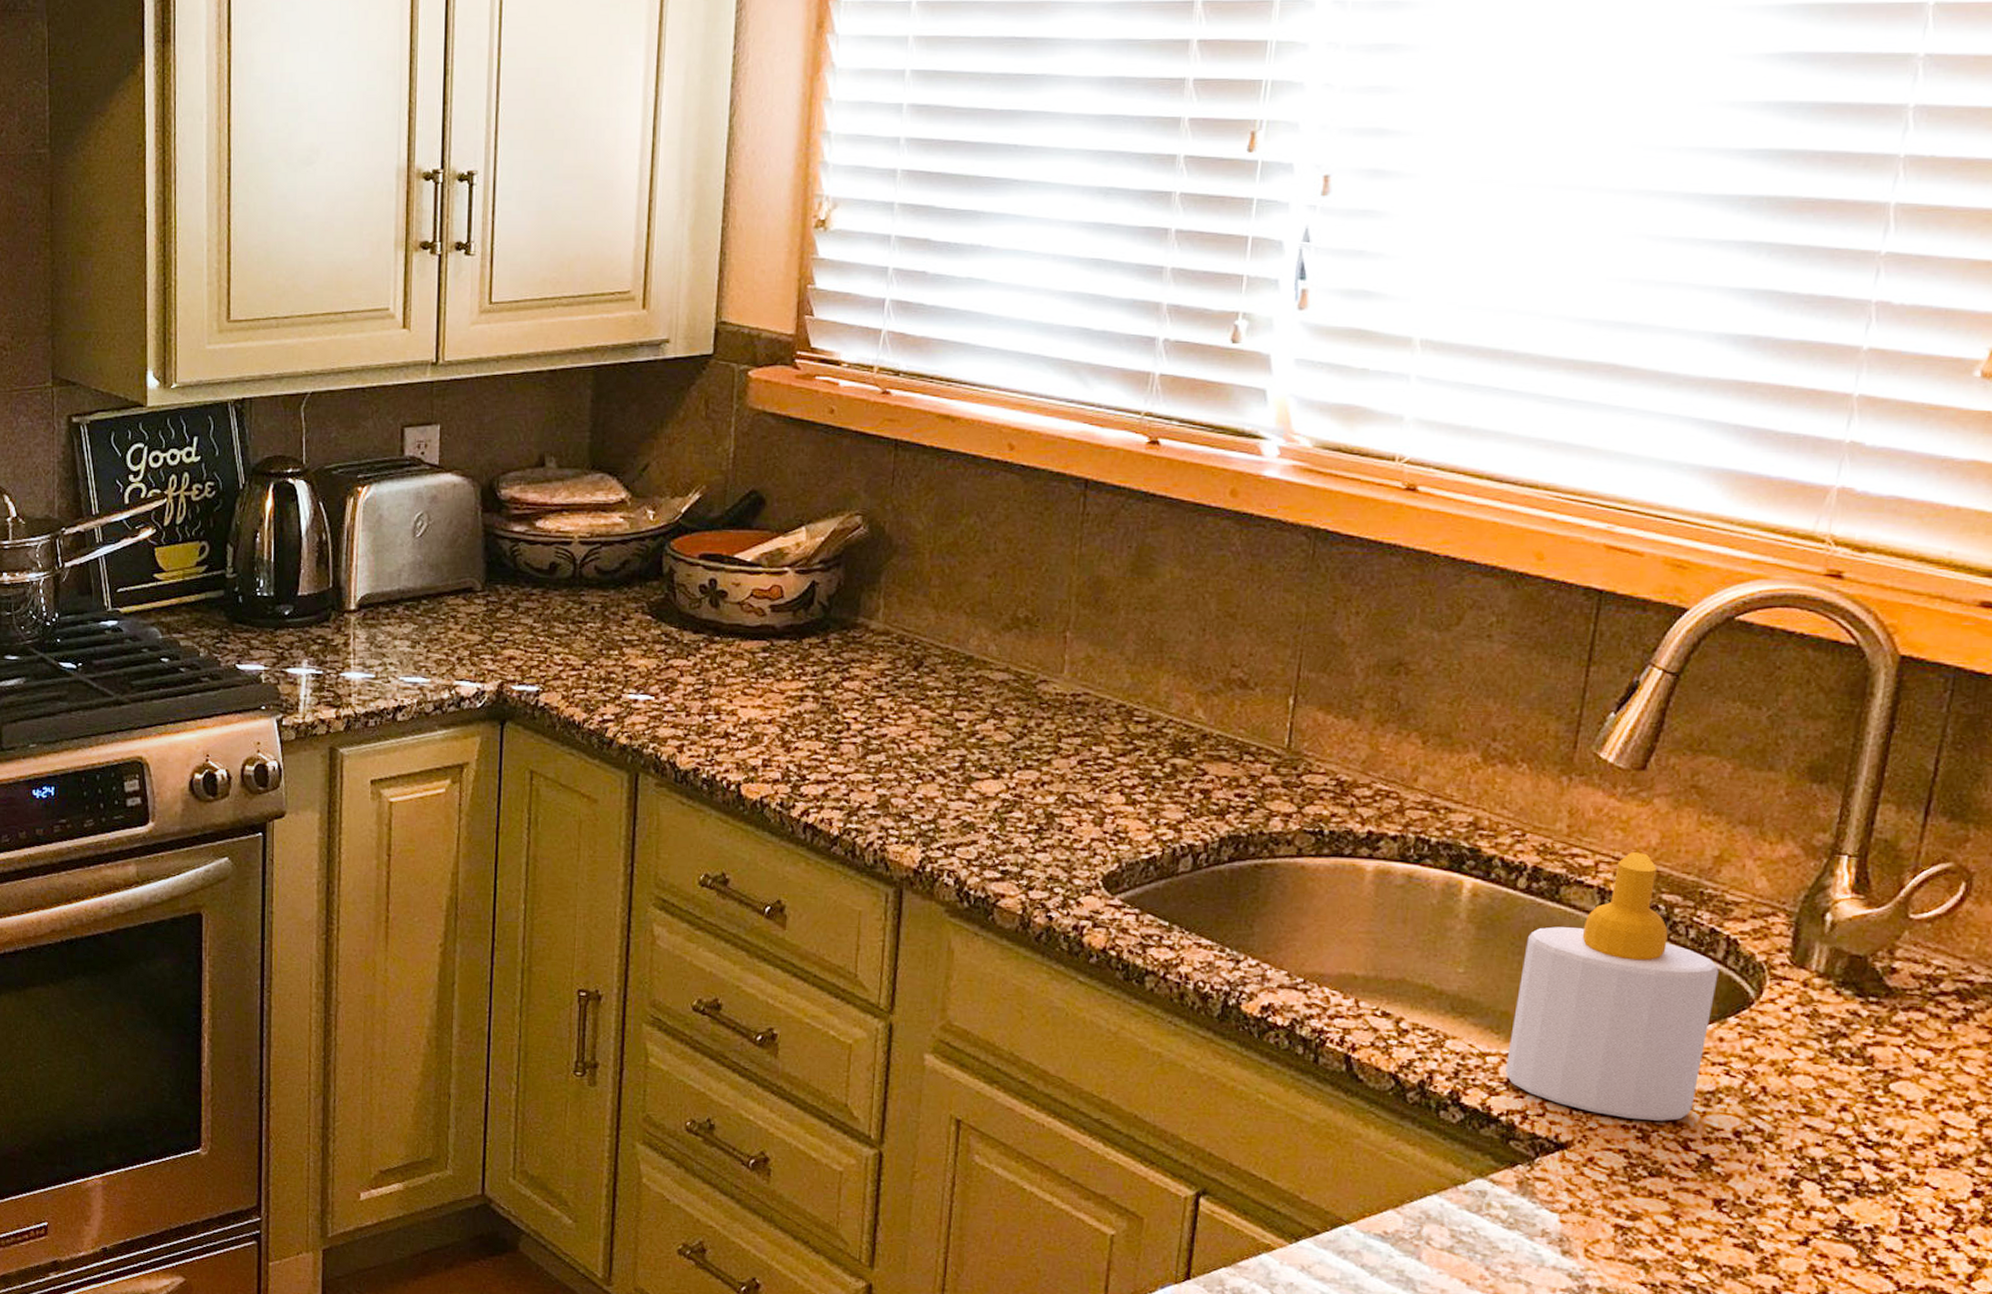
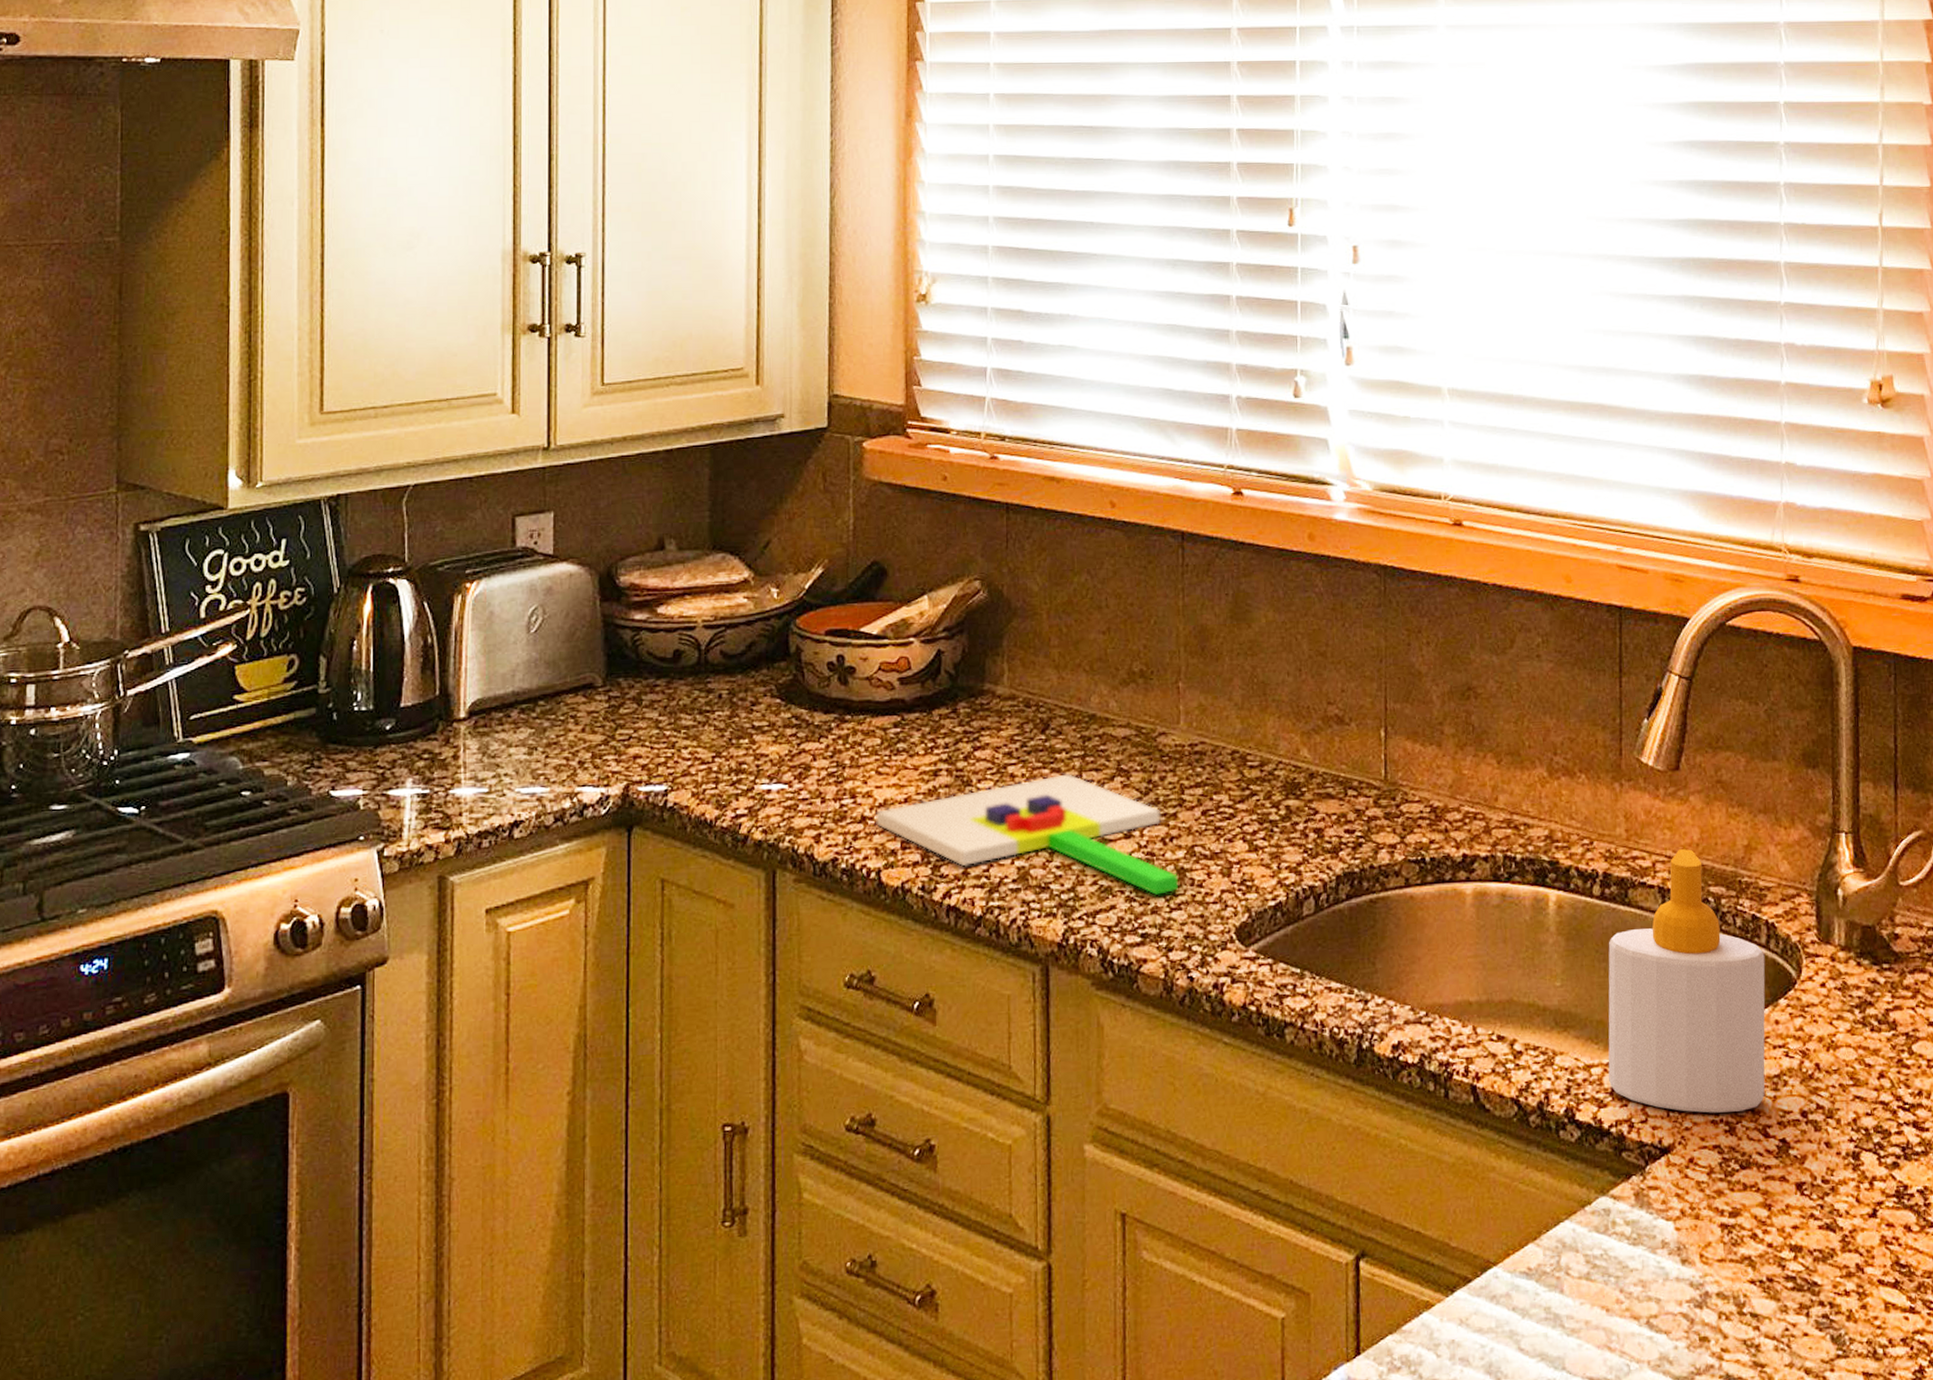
chopping board: none [739,711,1047,837] -> present [876,774,1179,896]

